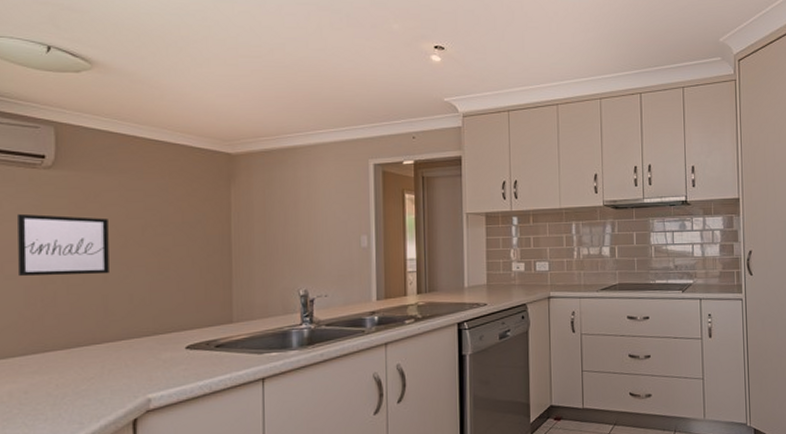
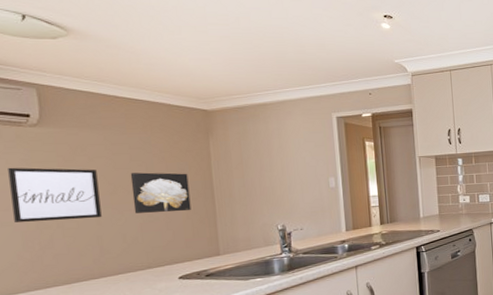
wall art: none [143,223,206,270] -> present [130,172,191,213]

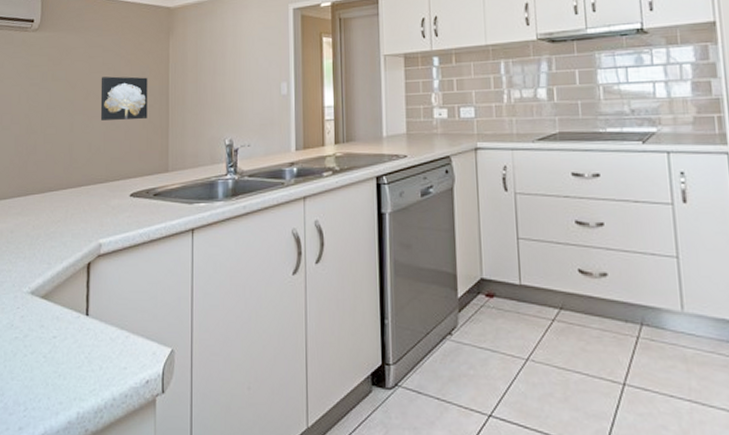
wall art: present [6,167,102,222] -> none [11,71,76,126]

